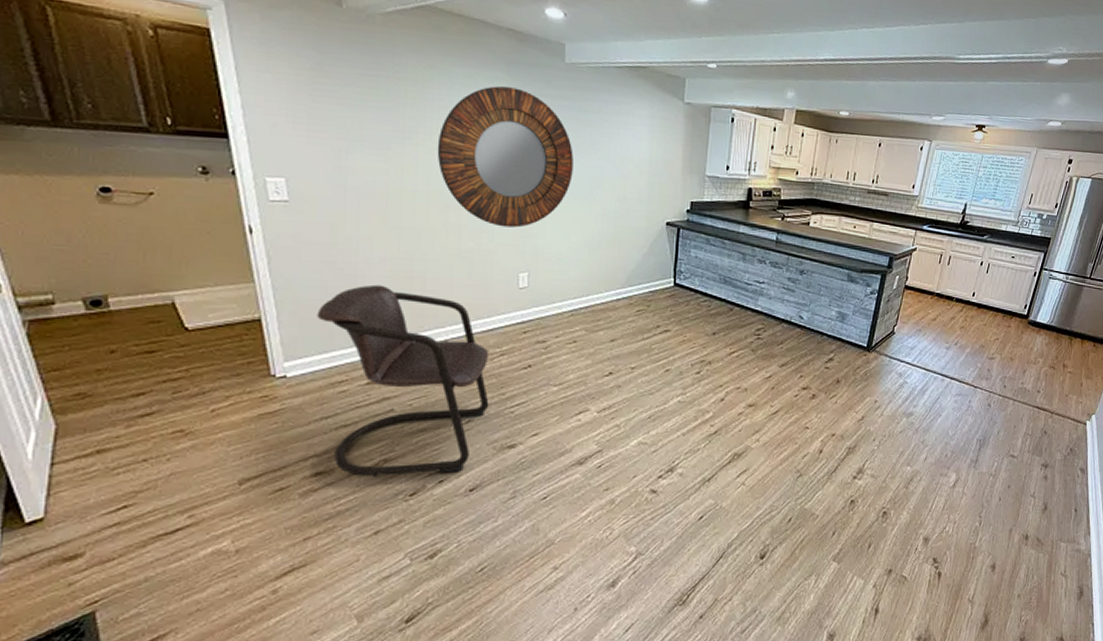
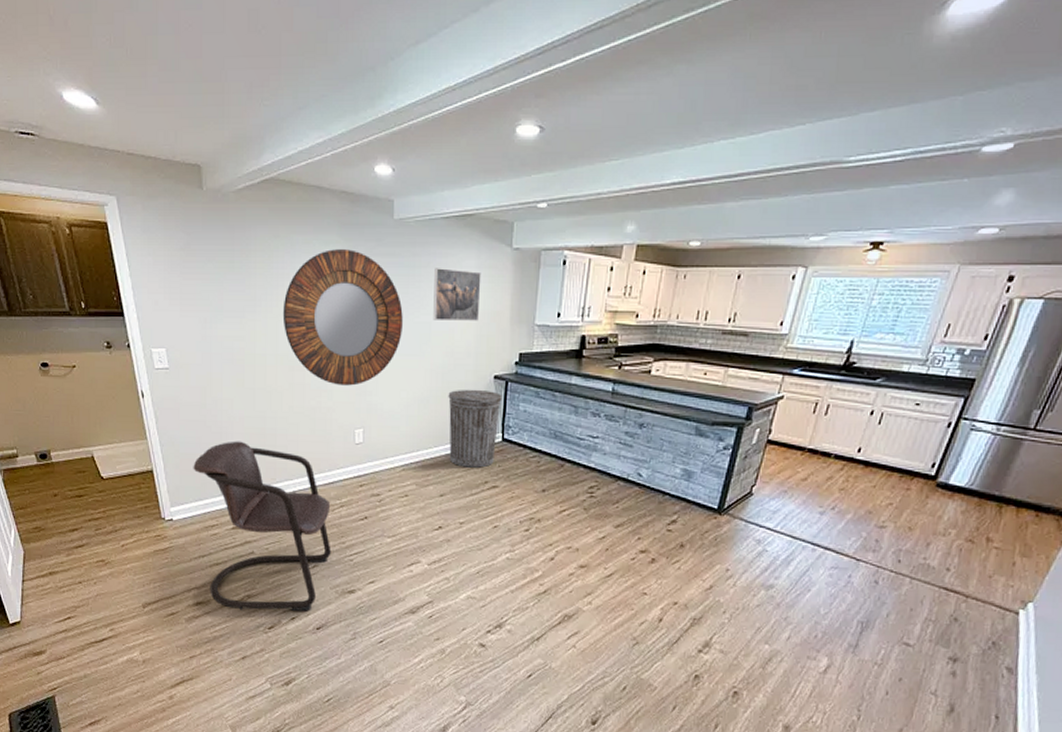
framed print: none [605,114,654,169] -> present [433,268,481,321]
trash can: none [620,234,674,312] -> present [448,389,502,468]

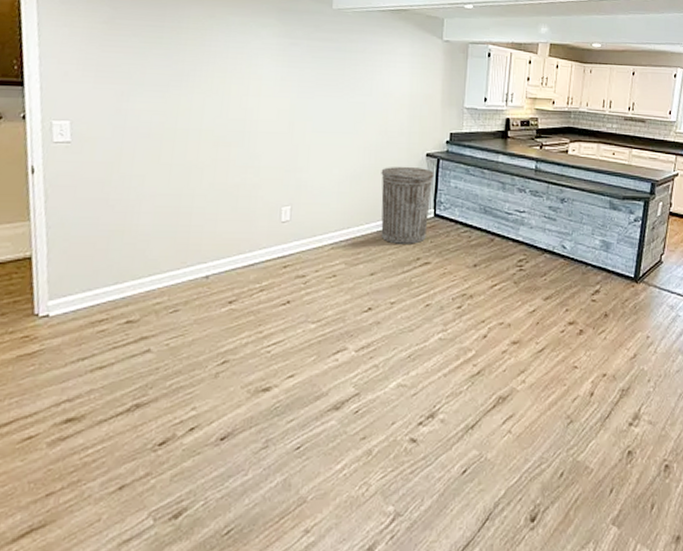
chair: present [193,441,331,611] -> none [84,221,249,424]
home mirror: present [282,249,403,386] -> none [211,31,338,162]
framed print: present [433,268,481,321] -> none [368,54,415,103]

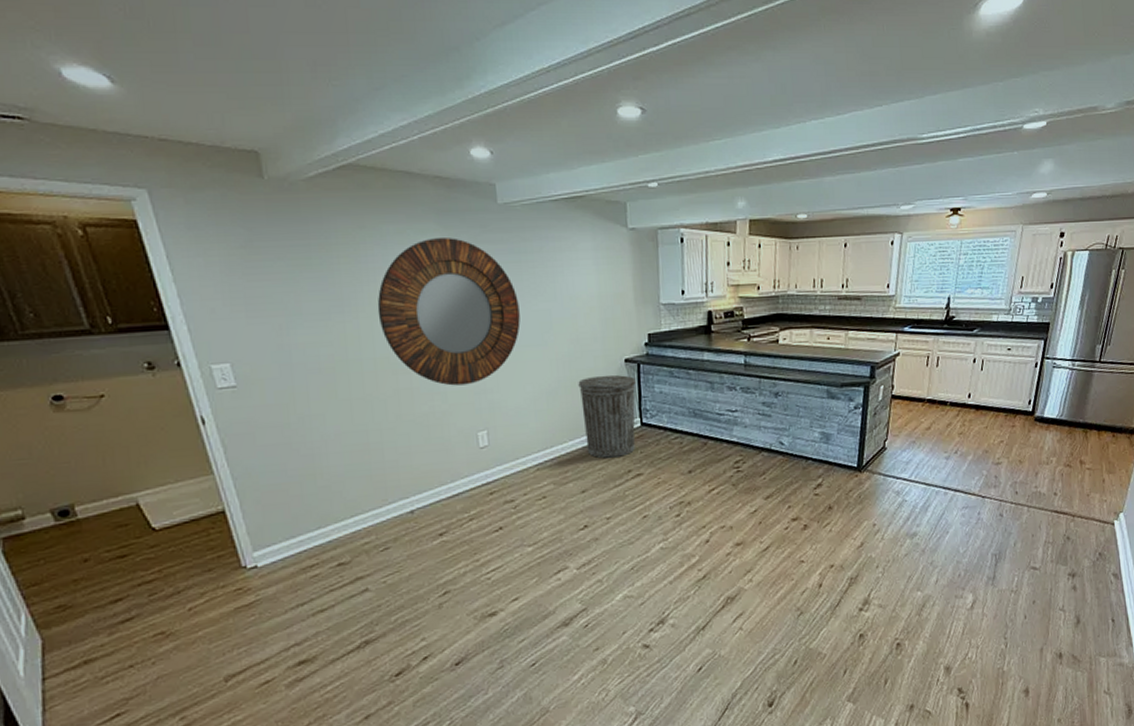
home mirror: none [211,31,338,162] -> present [377,238,521,386]

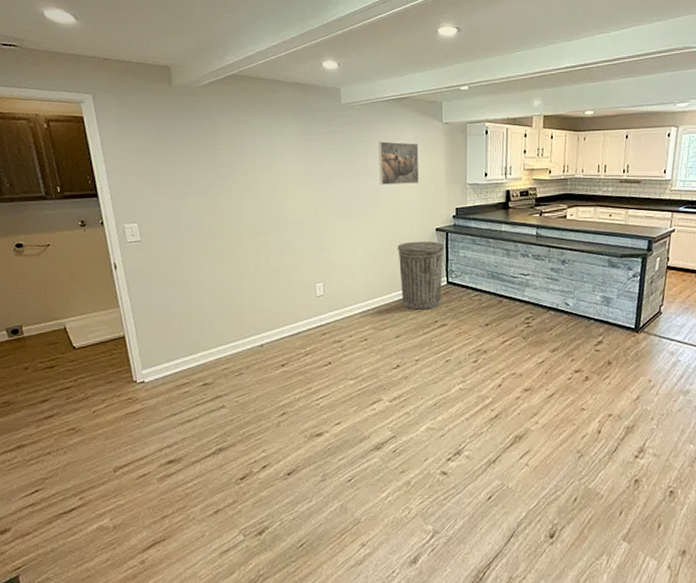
home mirror: present [377,238,521,386] -> none [246,130,354,246]
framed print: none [548,252,601,307] -> present [378,141,419,185]

